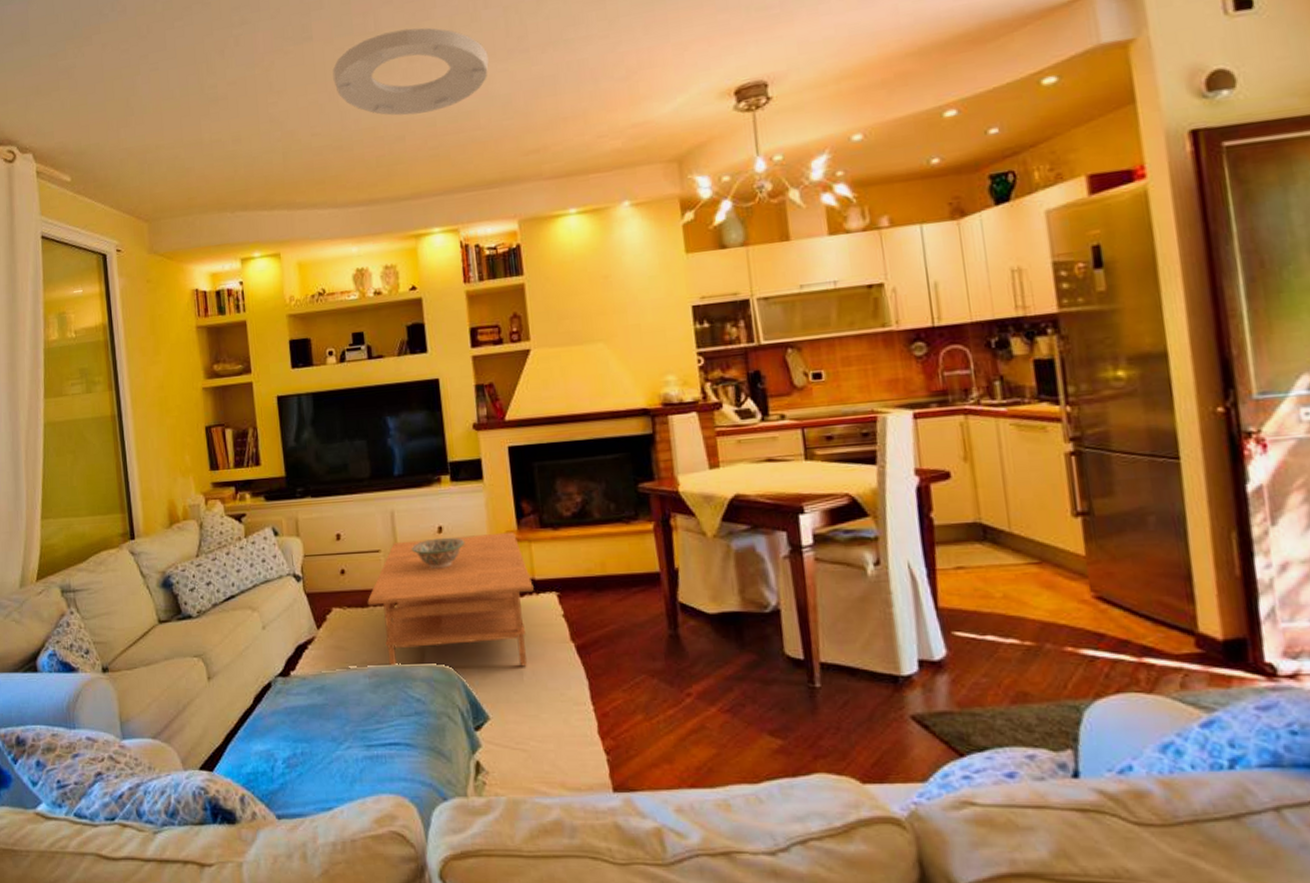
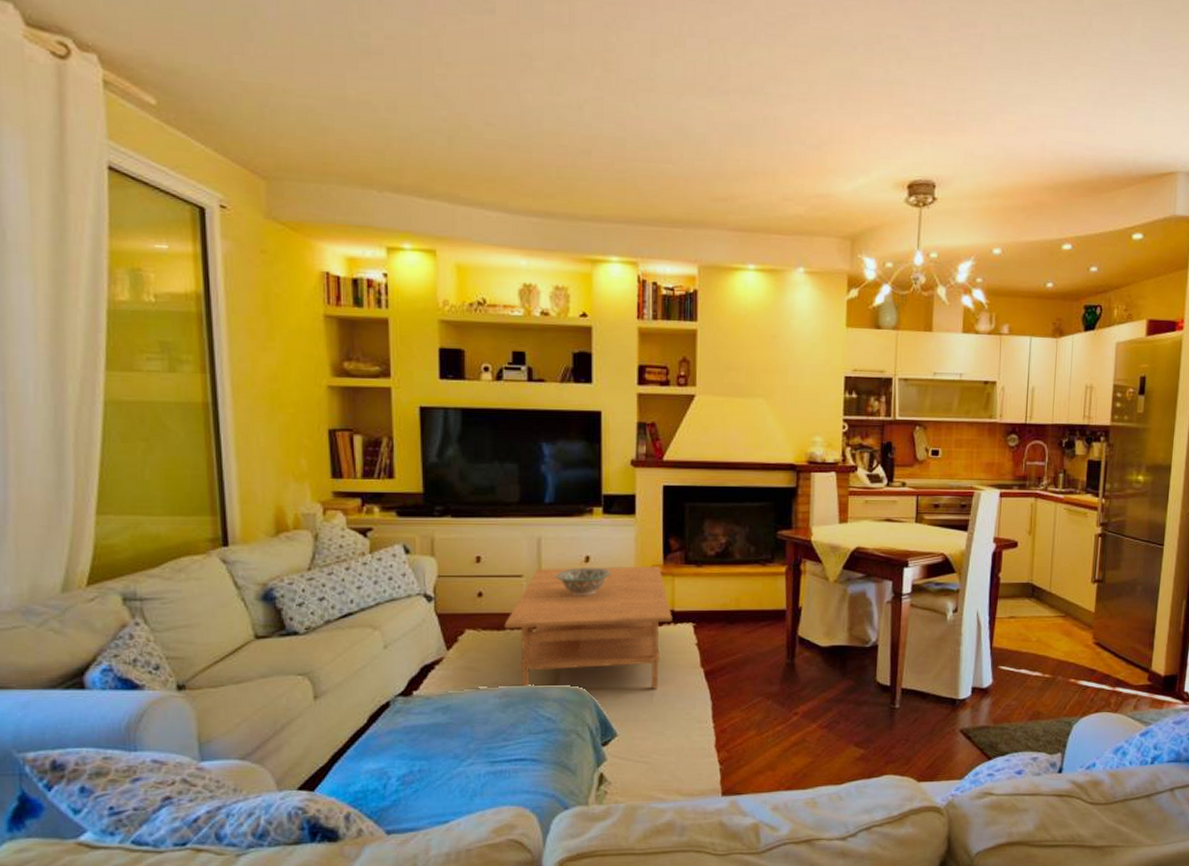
ceiling light: present [332,27,489,116] -> none [516,30,688,132]

